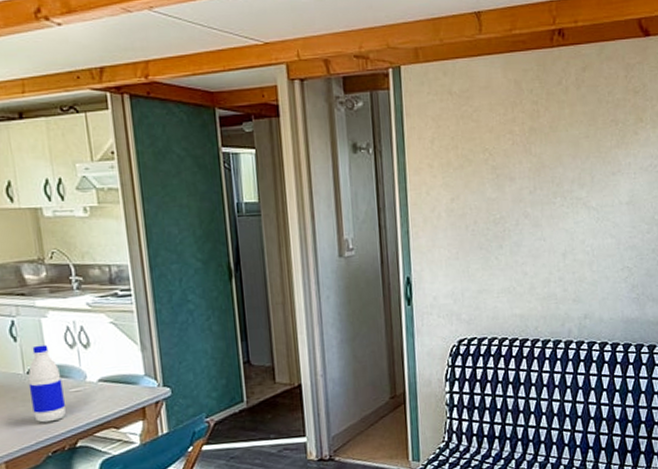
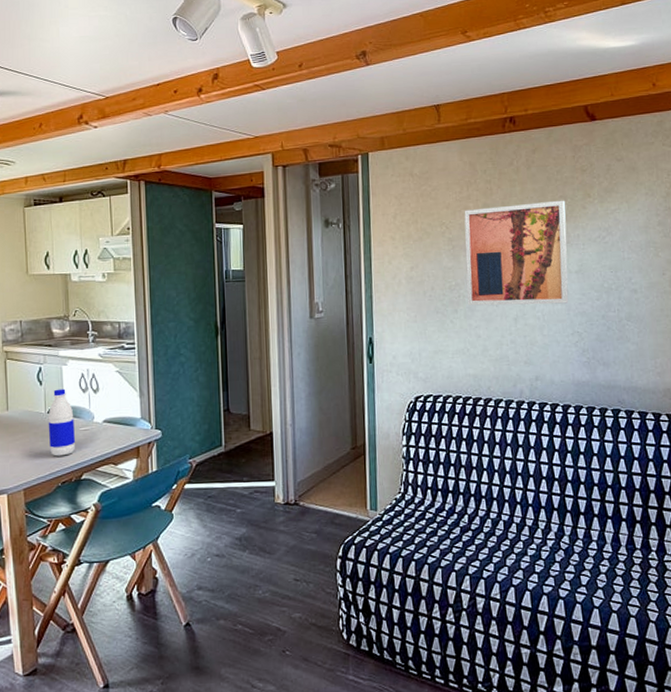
wall art: none [509,124,619,241] -> present [464,200,569,306]

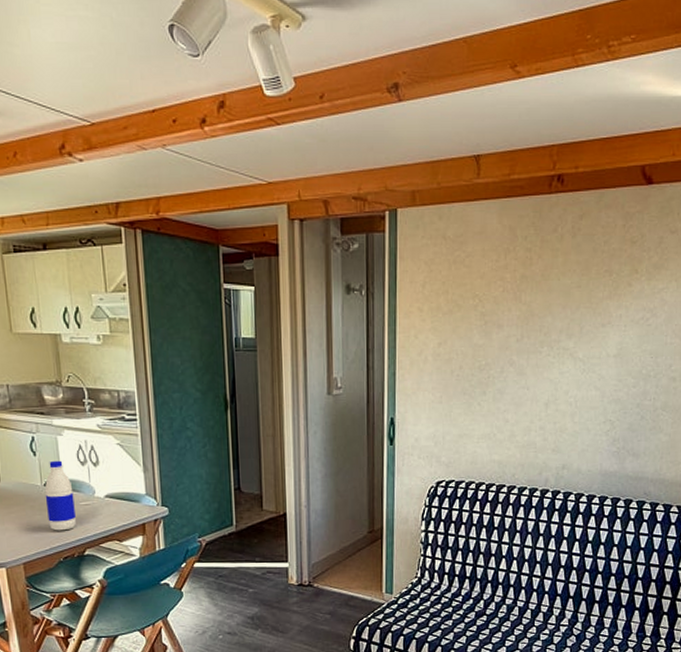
wall art: present [464,200,569,306] -> none [497,275,611,390]

